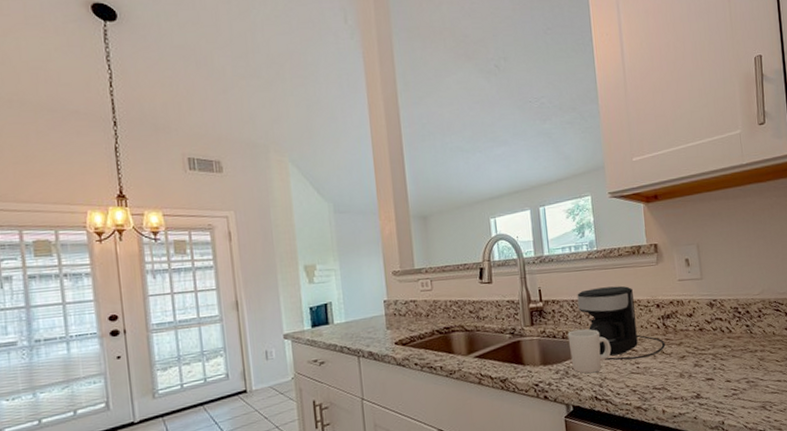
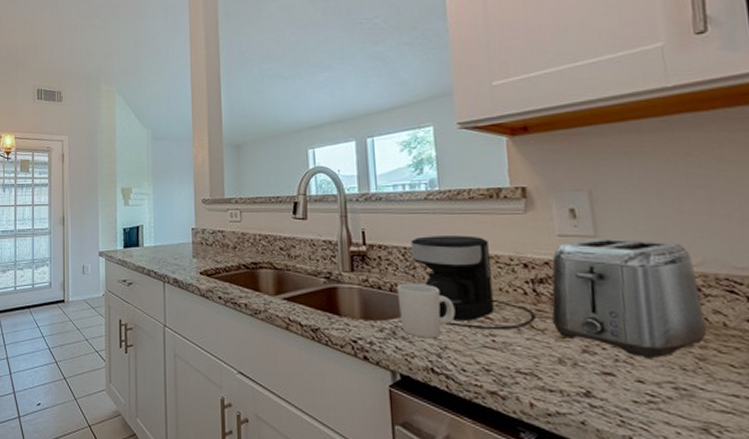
toaster: none [675,278,764,365] -> present [551,238,707,359]

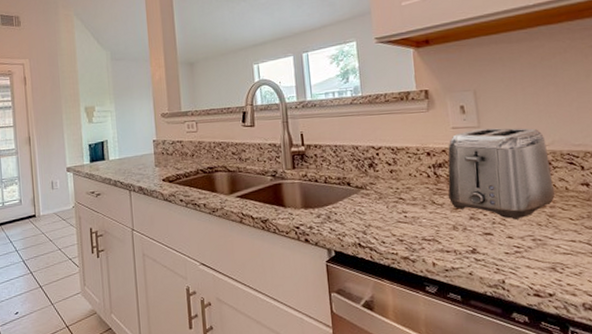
mug: present [396,283,456,339] -> none [330,174,377,220]
coffee maker: present [411,235,535,331] -> none [340,132,436,208]

